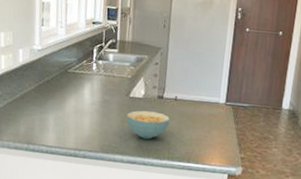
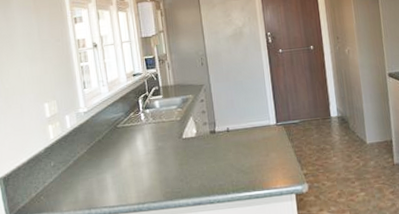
cereal bowl: present [126,110,170,140] -> none [183,147,227,177]

